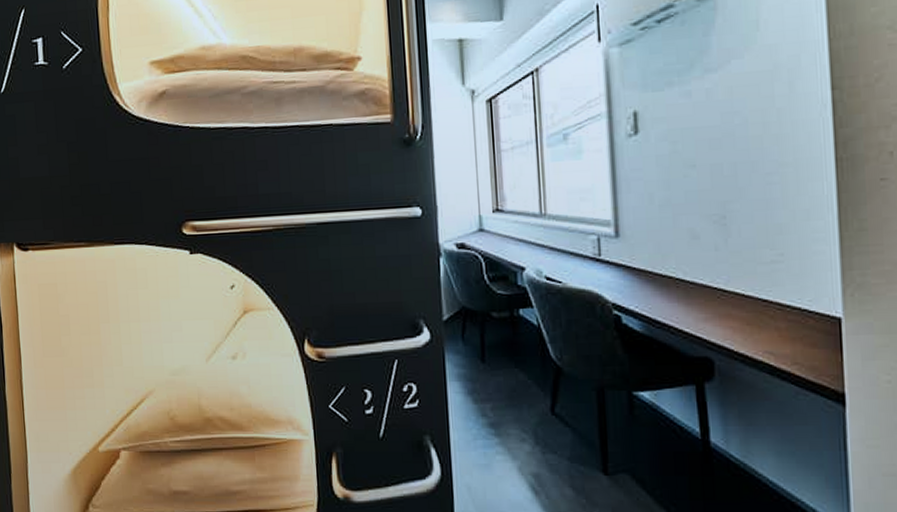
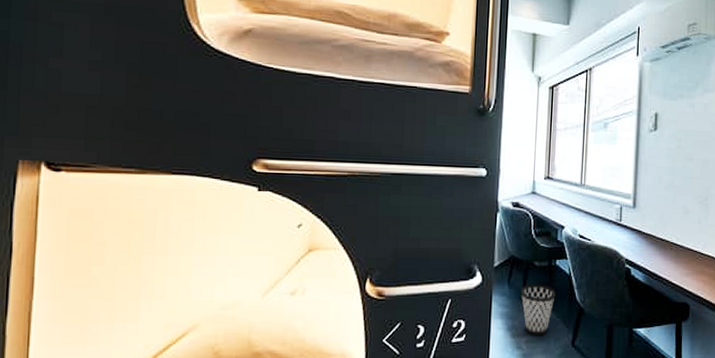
wastebasket: none [478,339,523,401] -> present [520,284,556,336]

